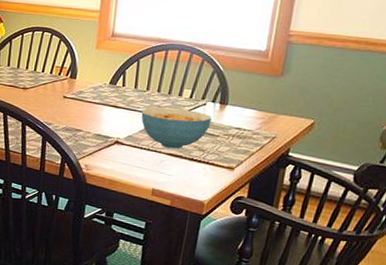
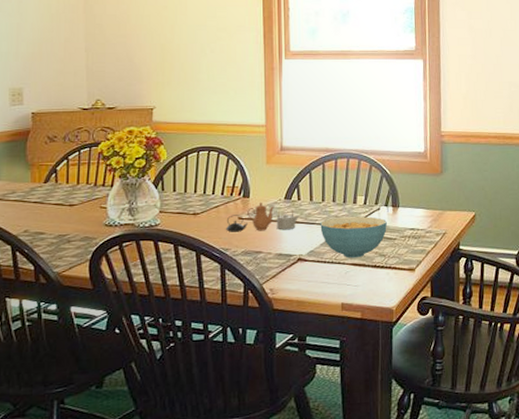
teapot: none [50,84,122,113] -> present [225,202,299,233]

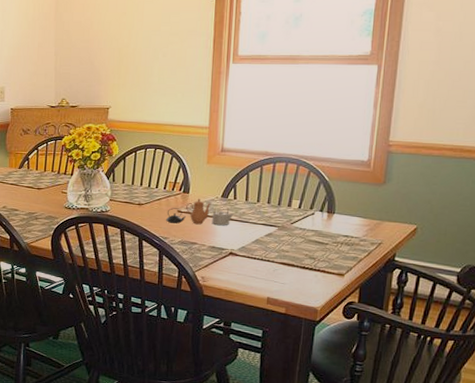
cereal bowl: present [320,216,387,258] -> none [253,218,320,258]

